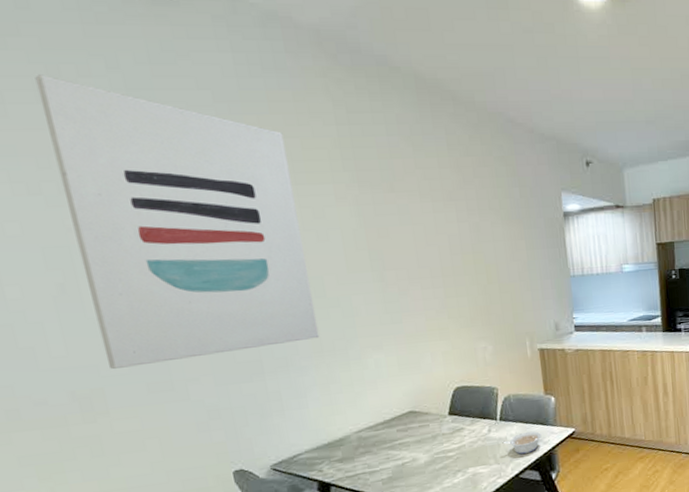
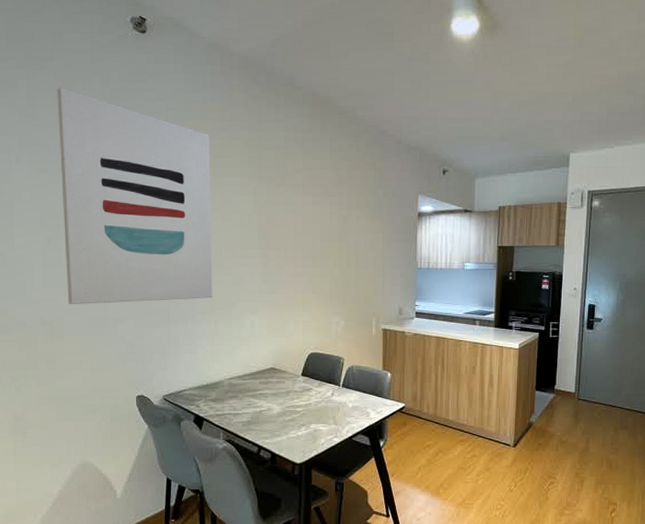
legume: present [502,431,542,455] -> none [342,401,375,420]

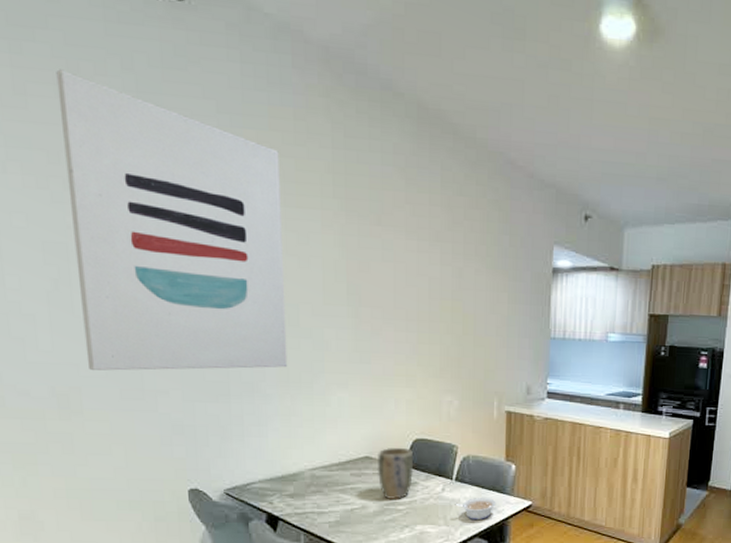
plant pot: none [280,360,309,404] -> present [377,447,414,500]
legume: none [342,401,375,420] -> present [455,498,496,521]

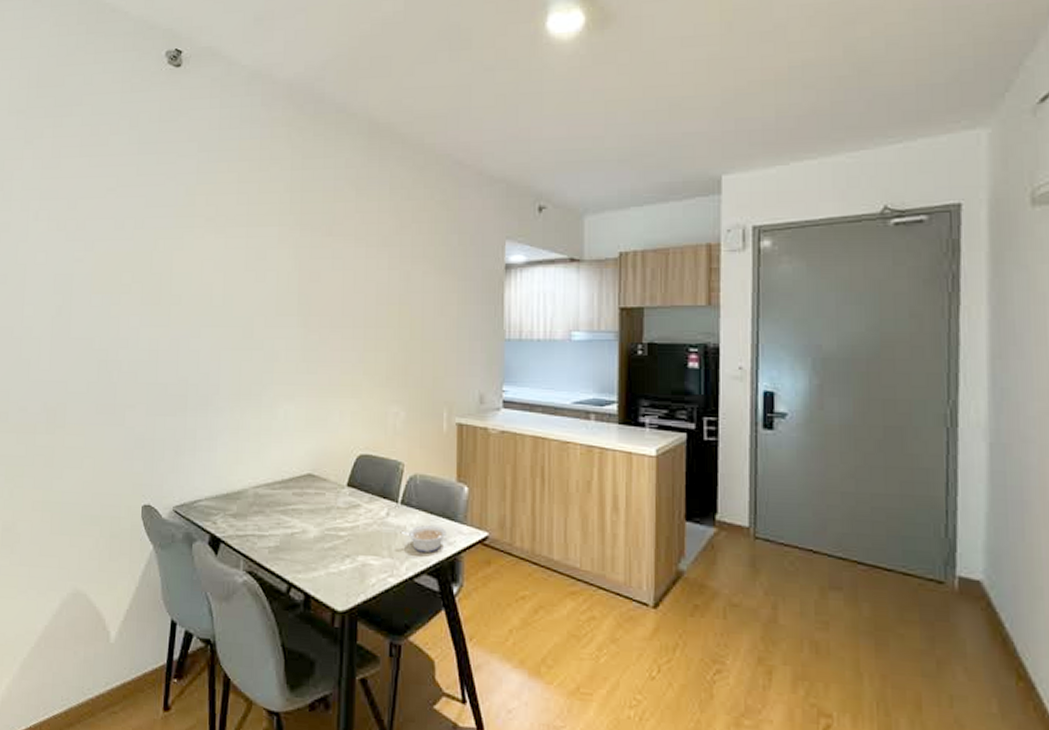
wall art: present [56,69,288,371] -> none [74,134,245,387]
plant pot: present [377,447,414,500] -> none [319,464,357,525]

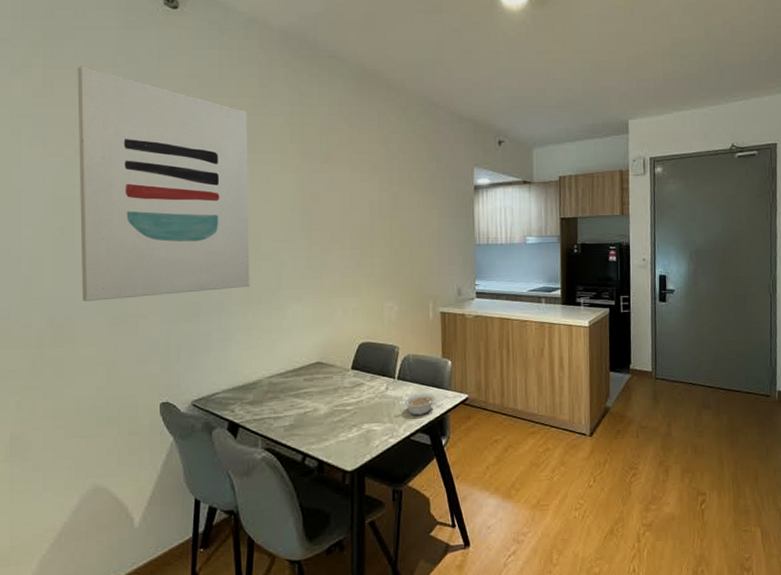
wall art: none [74,134,245,387] -> present [77,66,250,301]

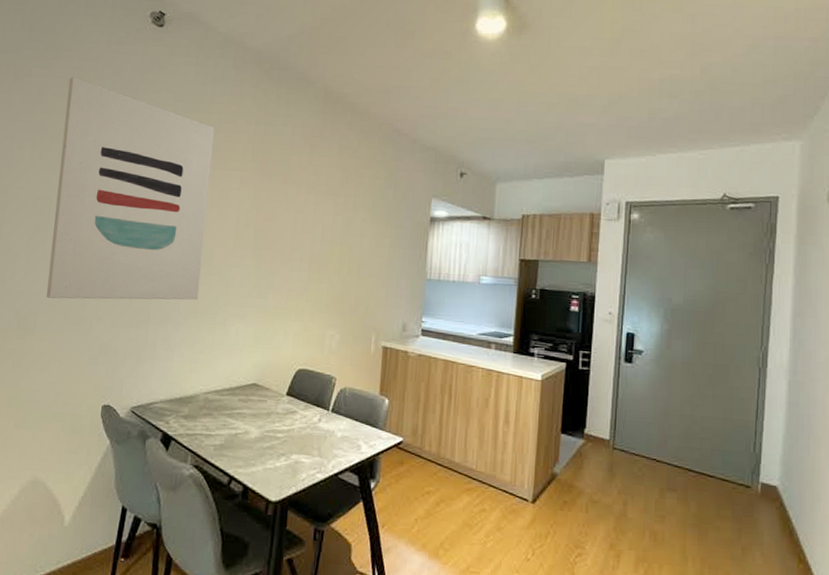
legume: present [398,394,435,416] -> none [329,430,369,454]

